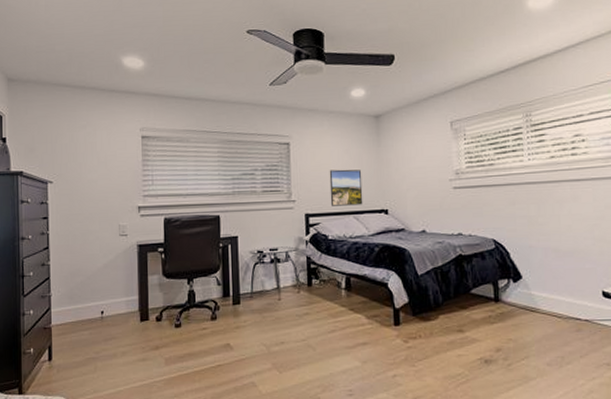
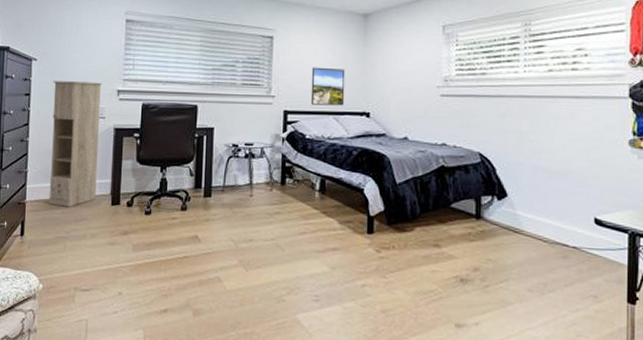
storage cabinet: none [71,200,124,328] -> present [48,81,102,207]

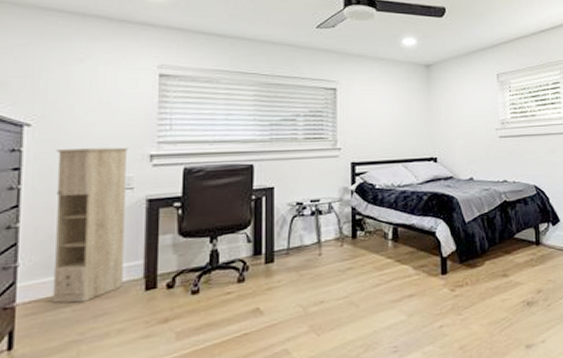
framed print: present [310,67,345,106] -> none [378,117,412,154]

